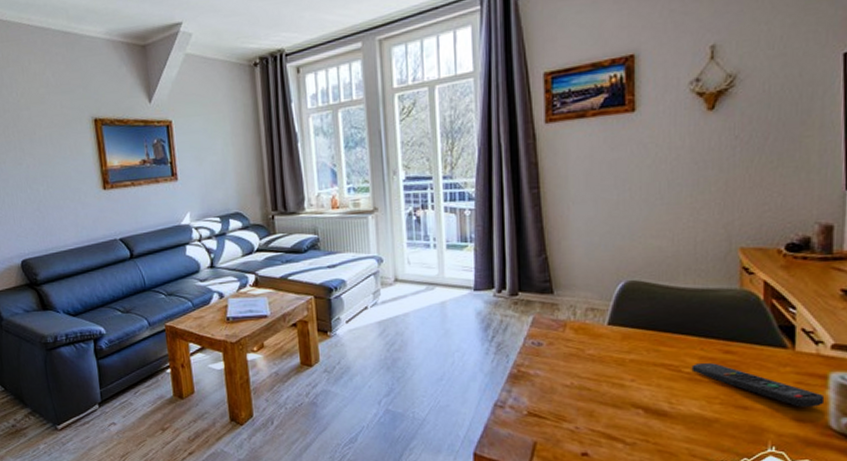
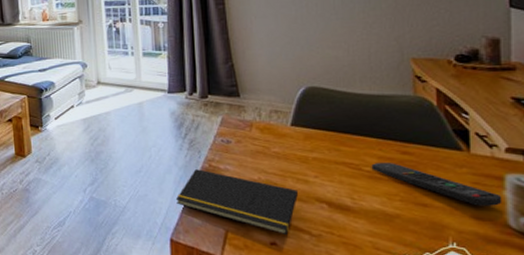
notepad: none [480,375,614,445] -> present [175,169,299,236]

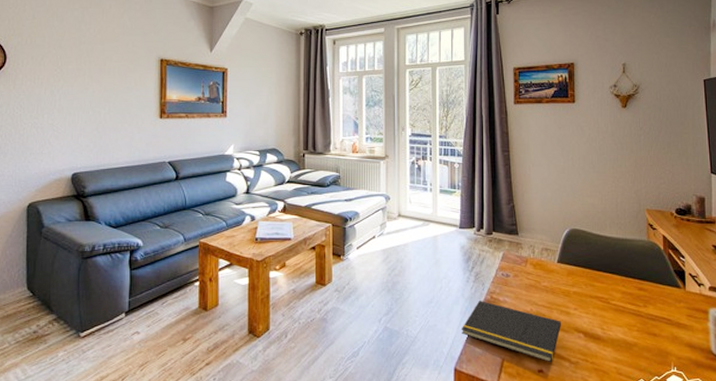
remote control: present [371,163,503,206] -> none [617,297,707,335]

